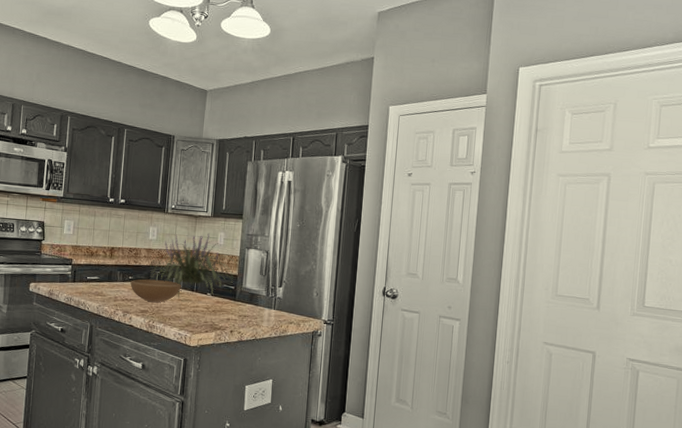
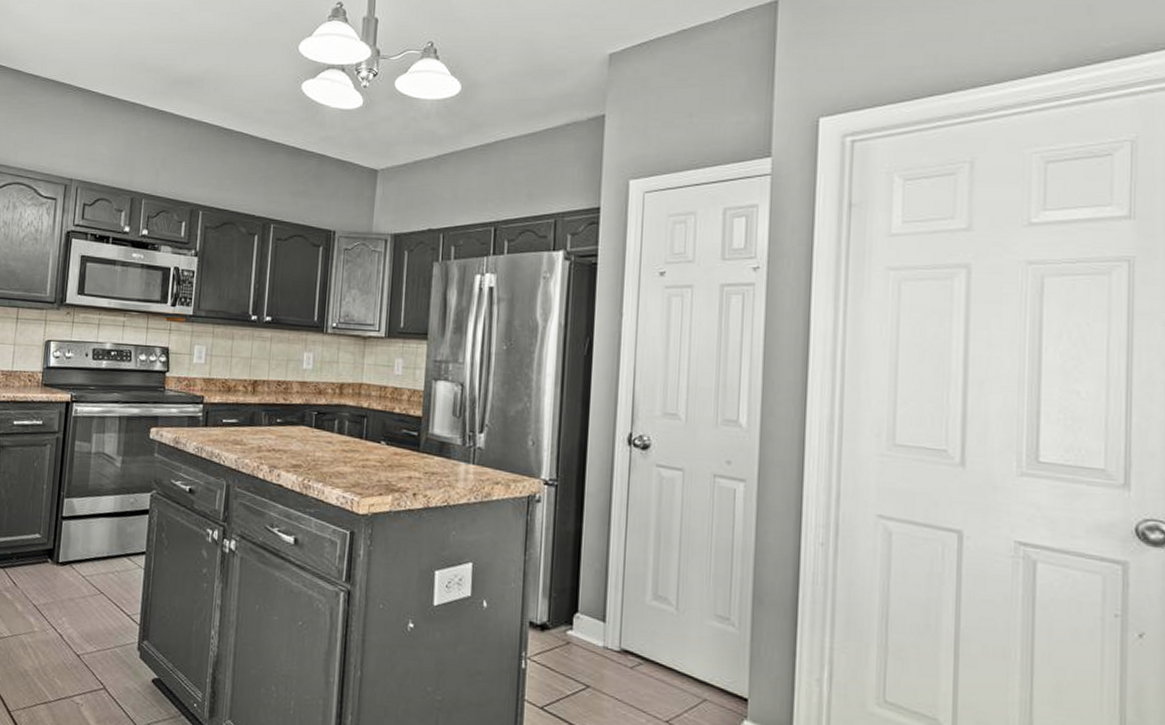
bowl: present [130,279,181,303] -> none [278,422,346,455]
plant: present [149,233,236,299] -> none [303,359,419,449]

